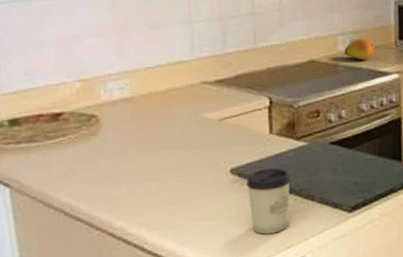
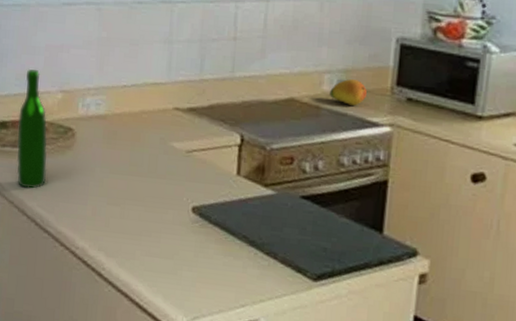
wine bottle: none [31,63,72,181] -> present [16,69,48,189]
cup: present [246,167,292,235] -> none [206,213,255,287]

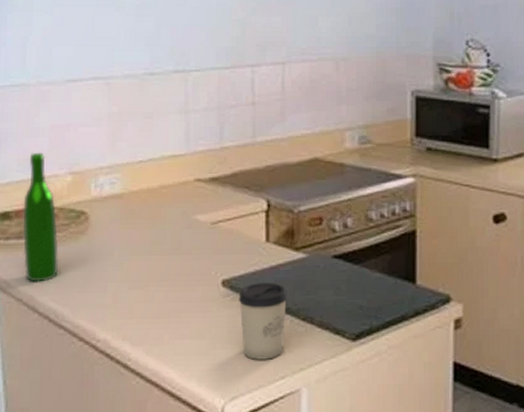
cup: none [206,213,255,287] -> present [238,282,288,360]
fruit: present [330,79,367,106] -> none [353,135,388,160]

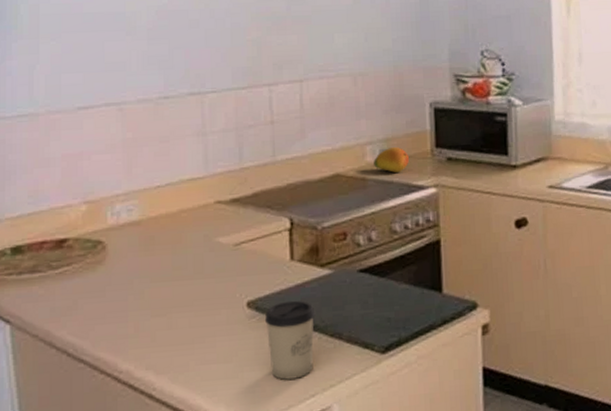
wine bottle: present [22,153,59,282] -> none [34,183,76,317]
fruit: none [353,135,388,160] -> present [374,147,409,173]

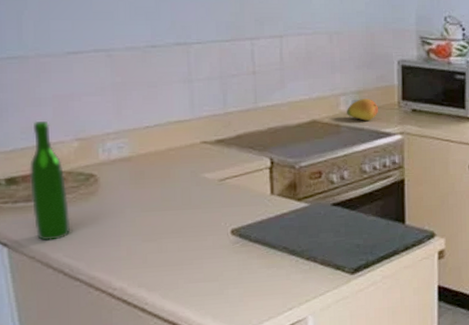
wine bottle: none [34,183,76,317] -> present [28,121,71,241]
cup: present [264,300,316,380] -> none [247,229,293,296]

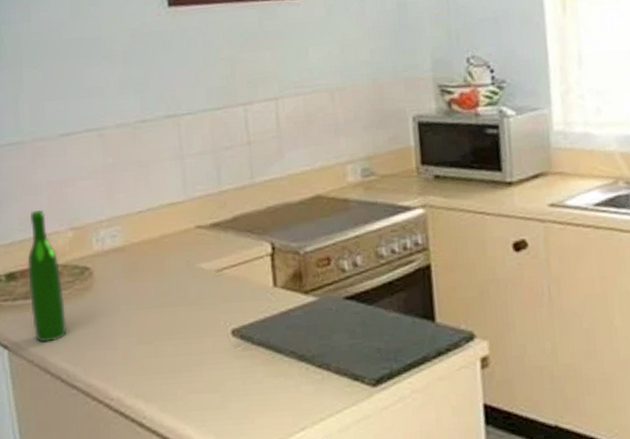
fruit: present [347,99,378,121] -> none [355,165,393,193]

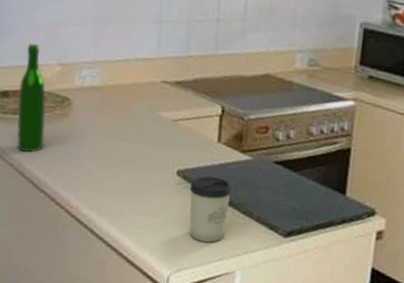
cup: none [249,328,302,412] -> present [189,176,233,243]

